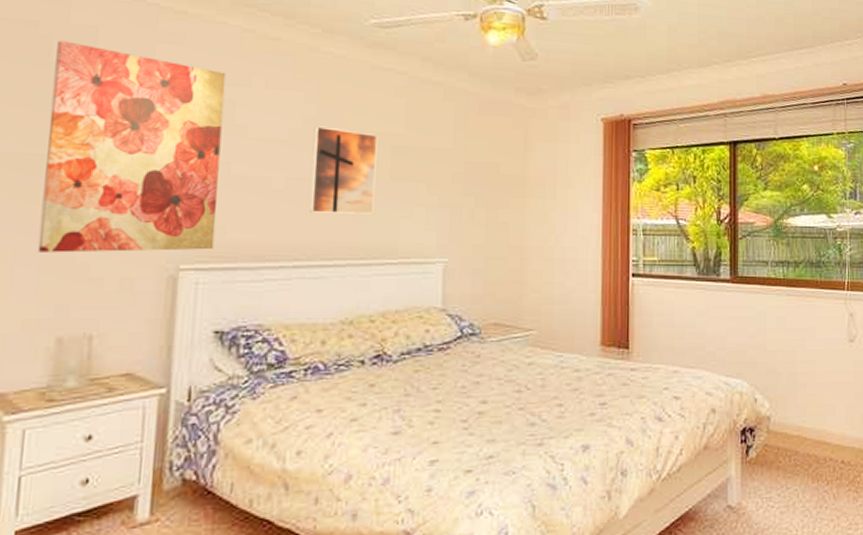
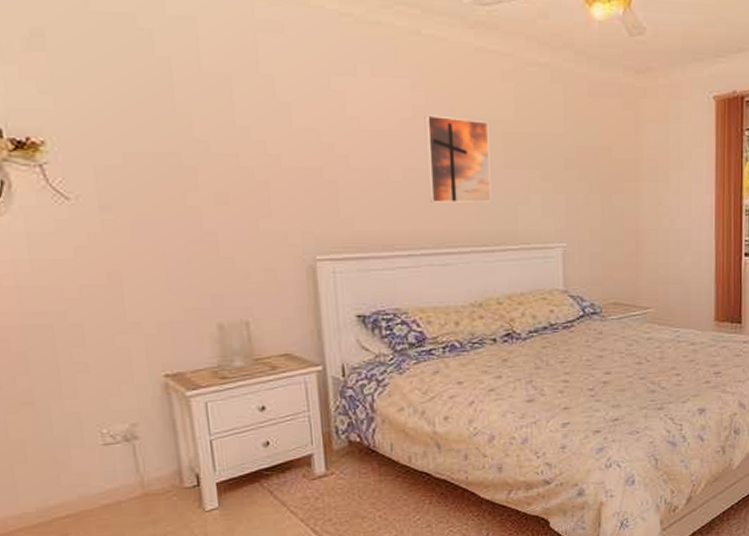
wall art: present [37,40,226,253] -> none [159,34,345,247]

